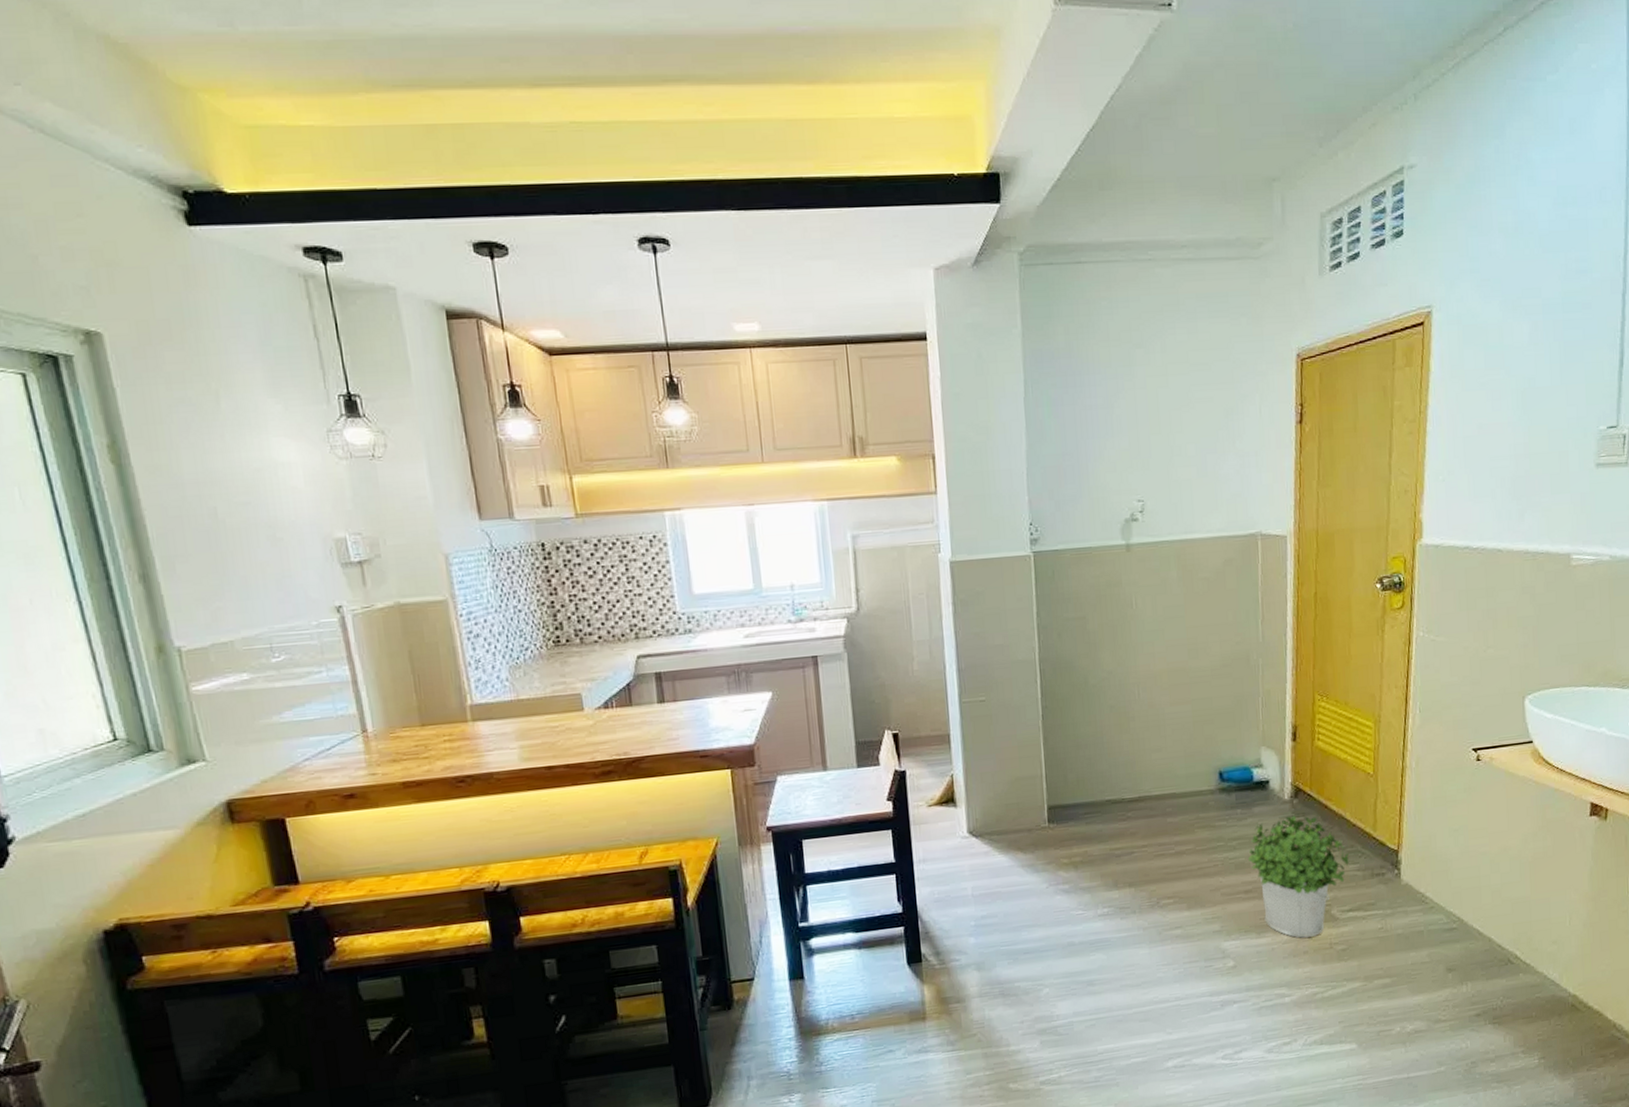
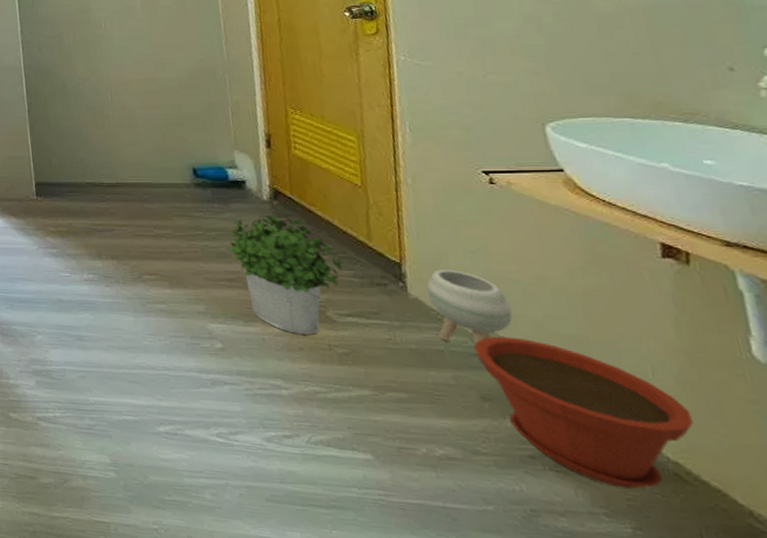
planter: none [1416,850,1479,922] -> present [426,270,513,345]
plant pot: none [1447,907,1590,1027] -> present [474,336,694,489]

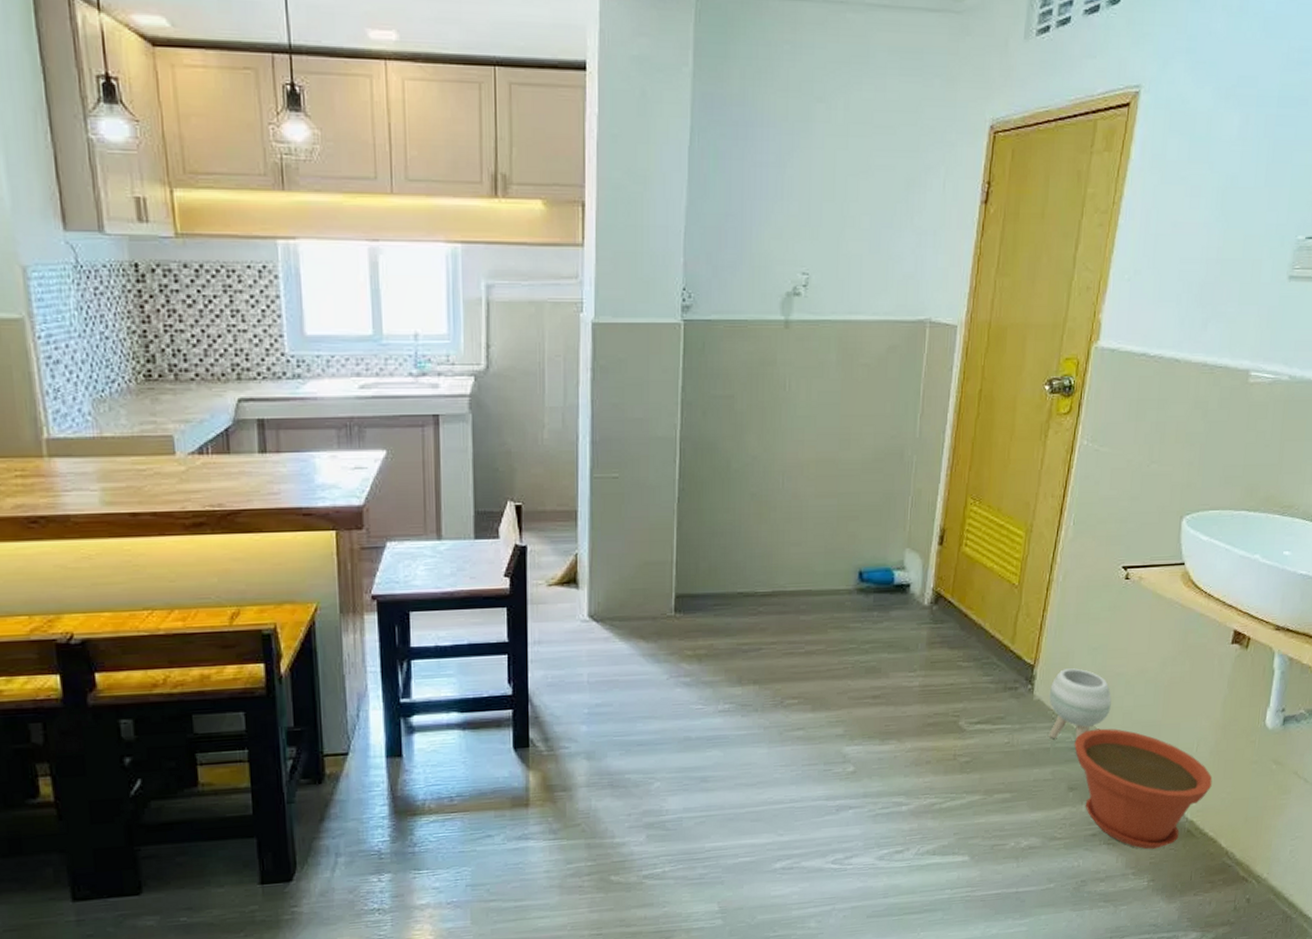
potted plant: present [229,215,344,335] -> none [880,622,984,748]

